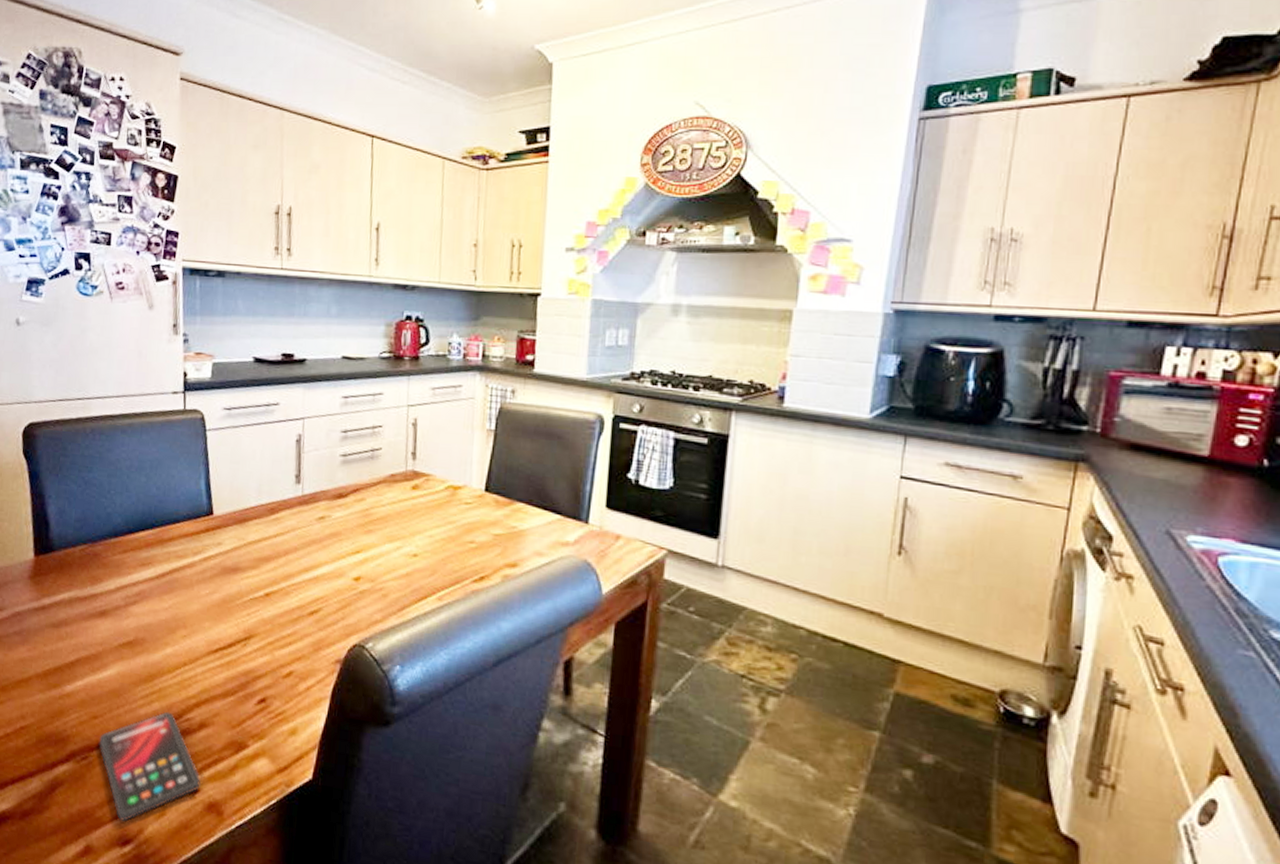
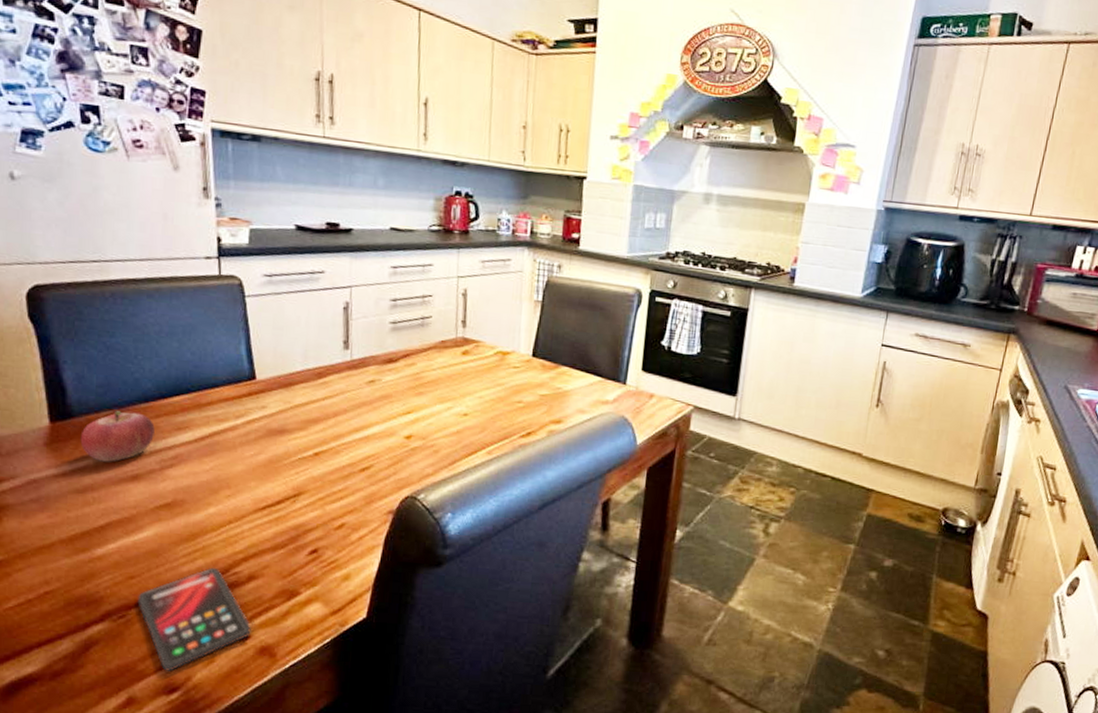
fruit: none [58,545,122,597] -> present [80,411,155,462]

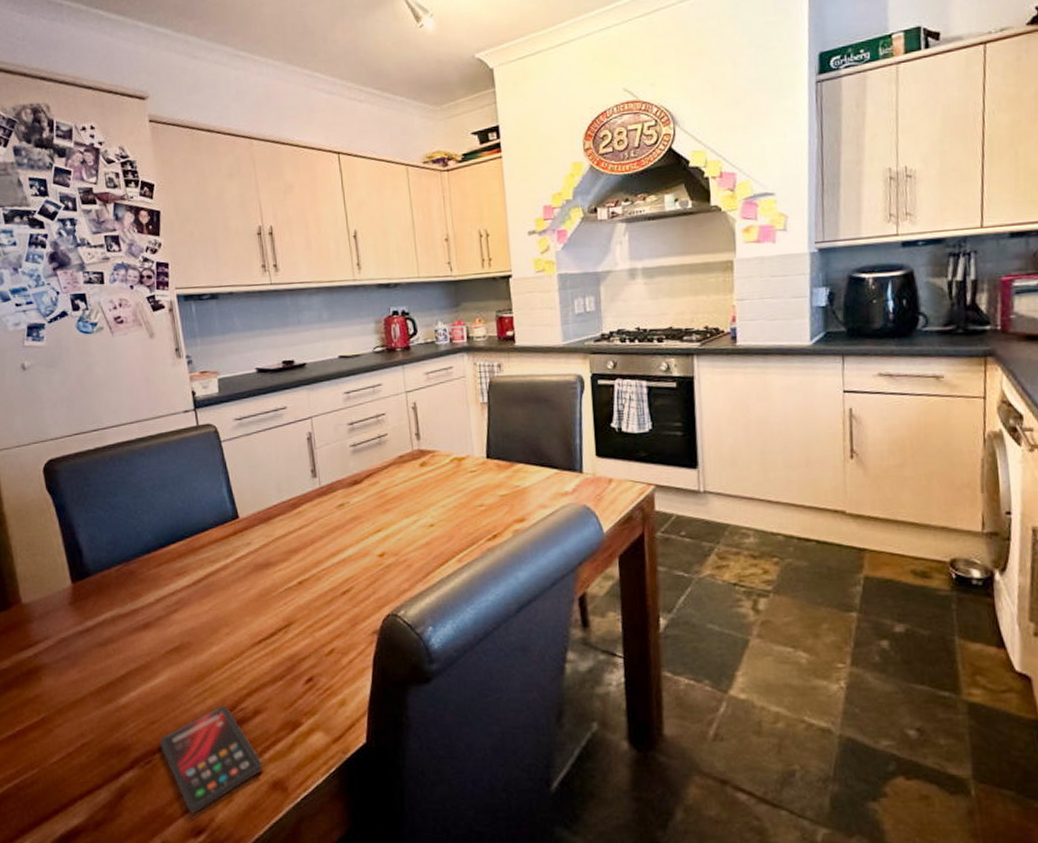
fruit: present [80,411,155,462] -> none [97,564,158,614]

